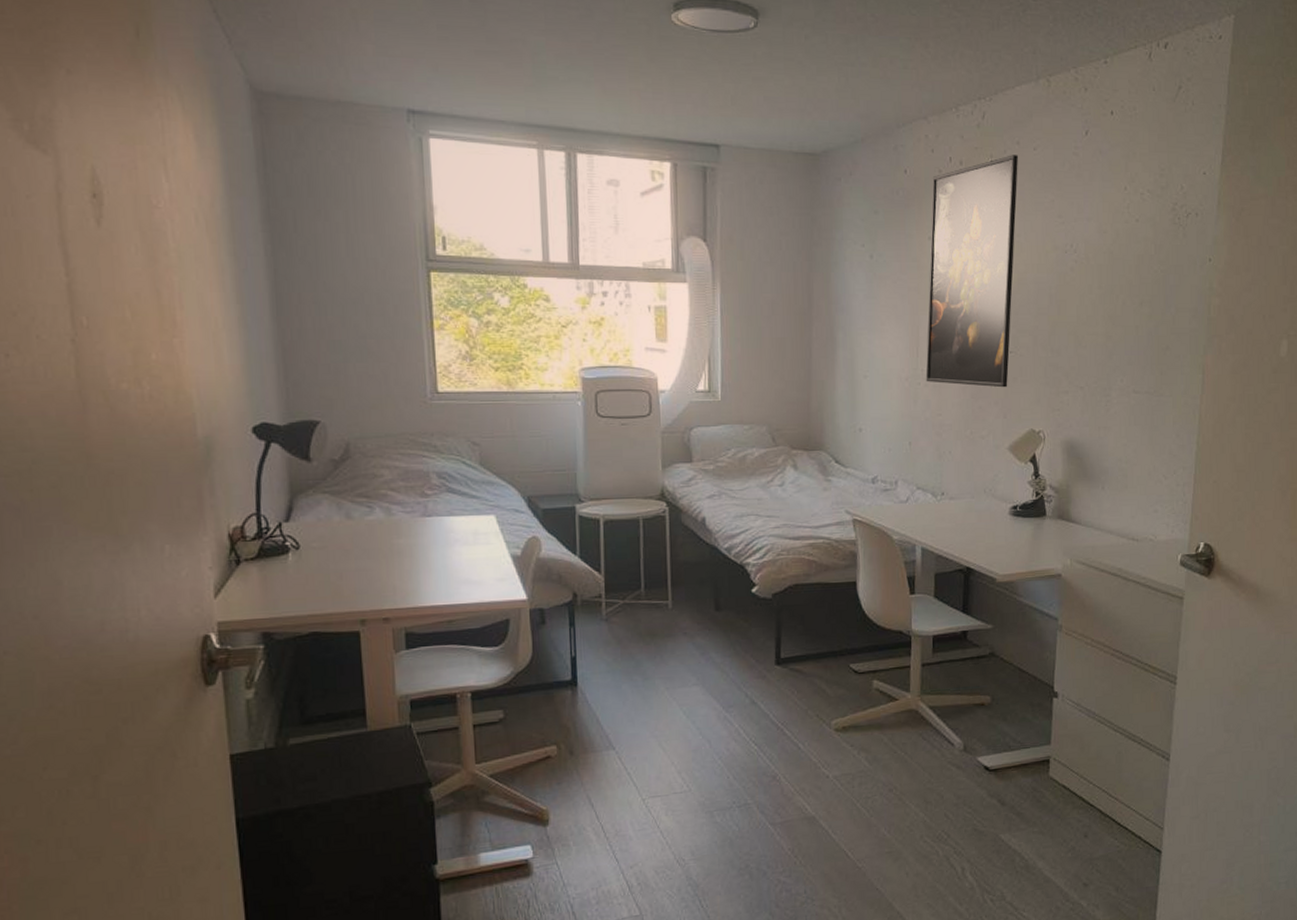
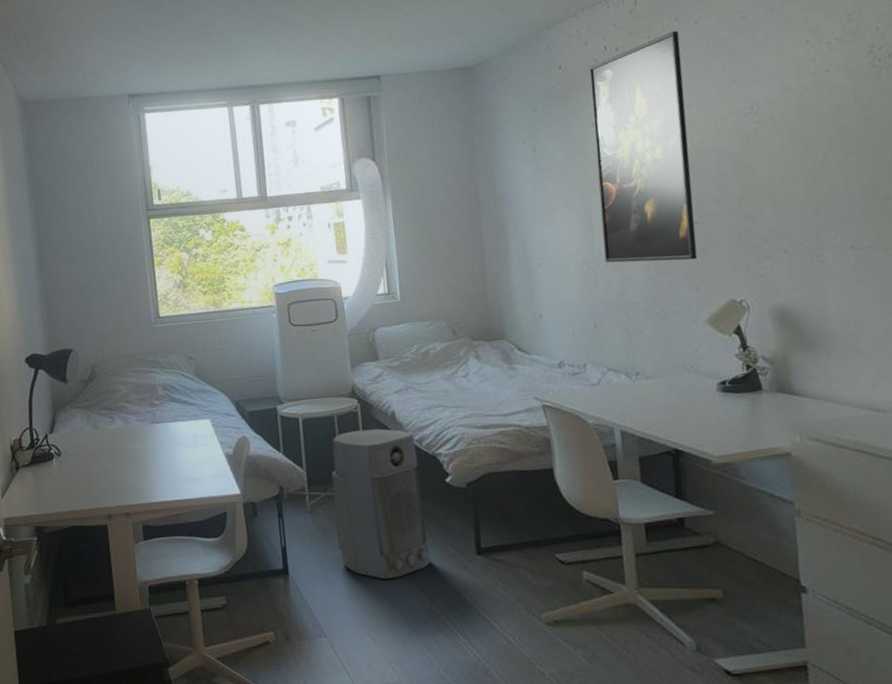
air purifier: none [632,535,730,690] -> present [332,429,432,580]

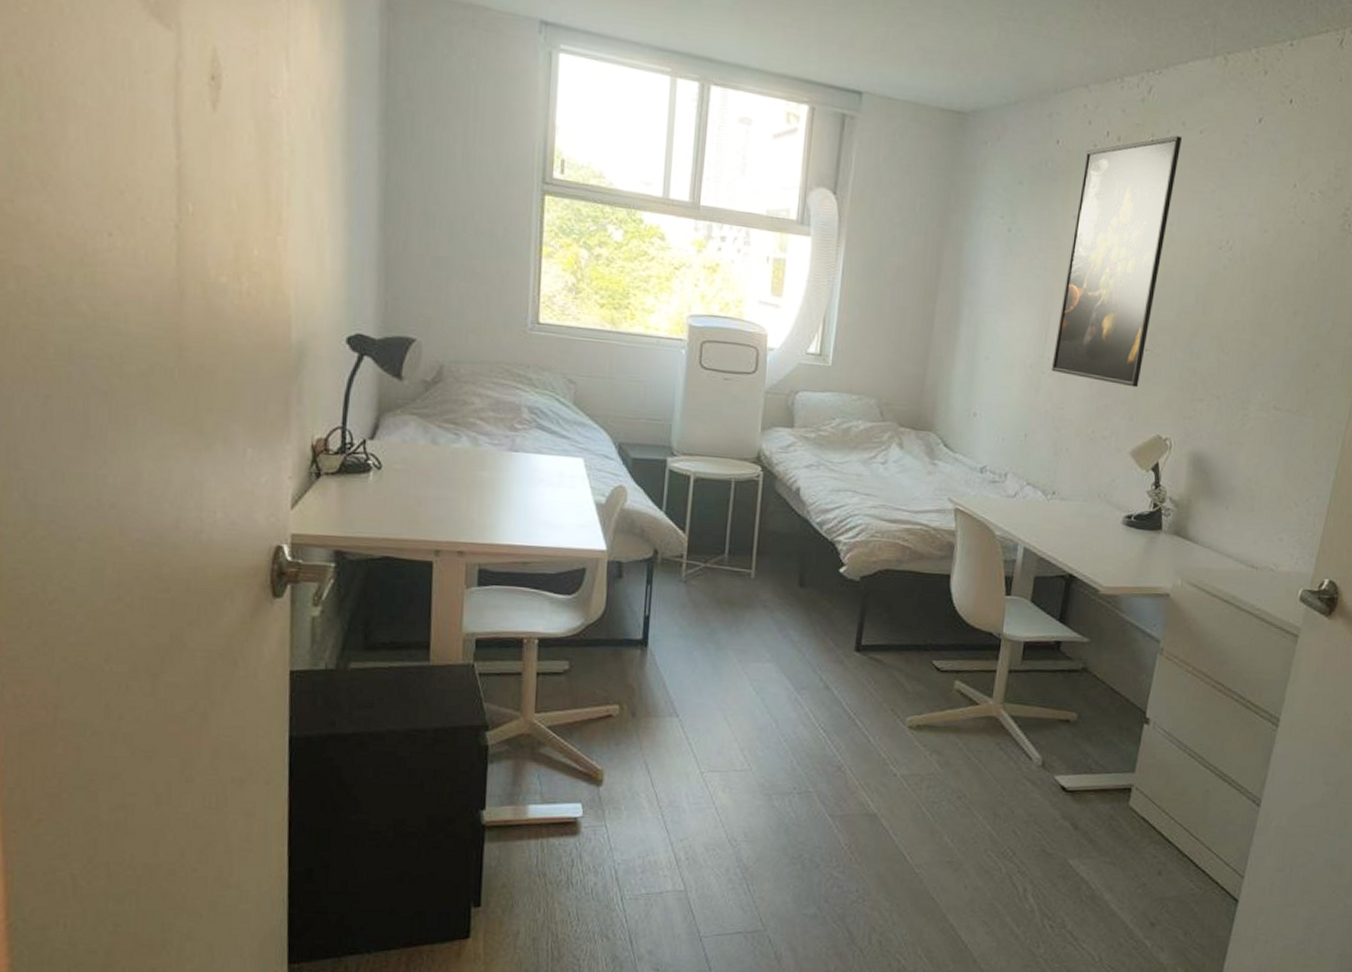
air purifier: present [332,429,432,580] -> none [708,500,815,665]

